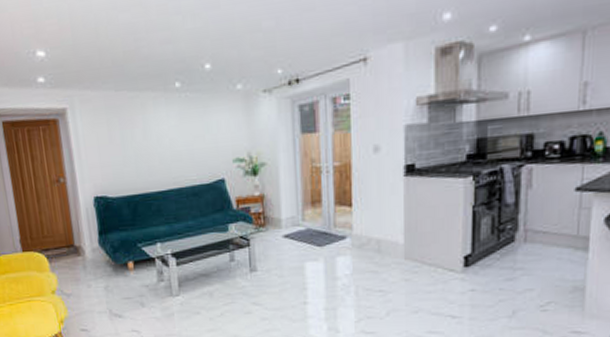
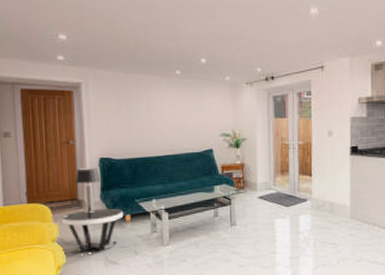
side table: none [59,254,126,307] -> present [61,208,124,254]
table lamp: none [69,209,97,262] -> present [74,168,100,214]

